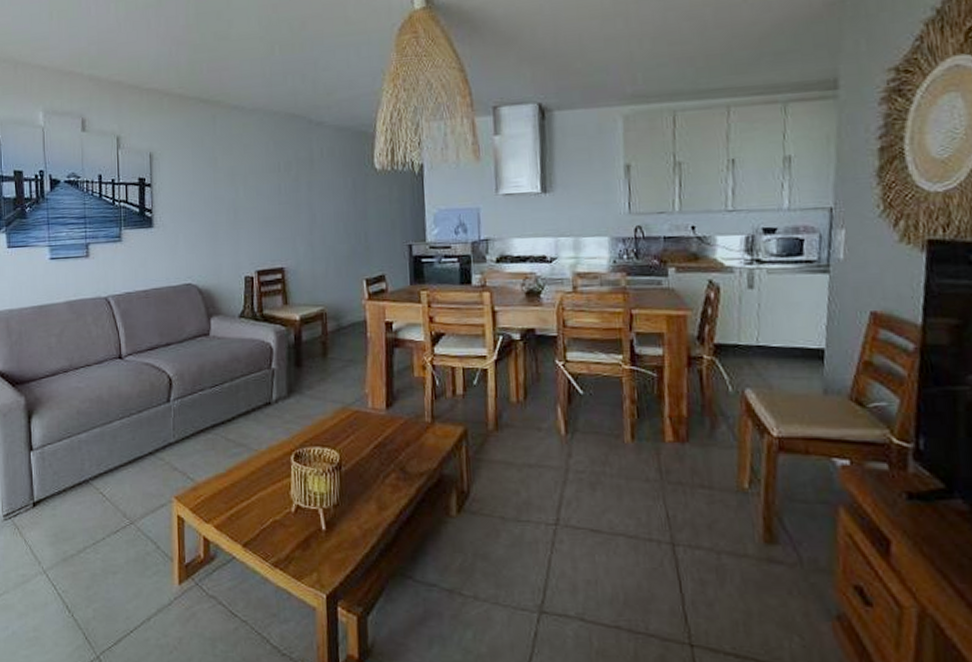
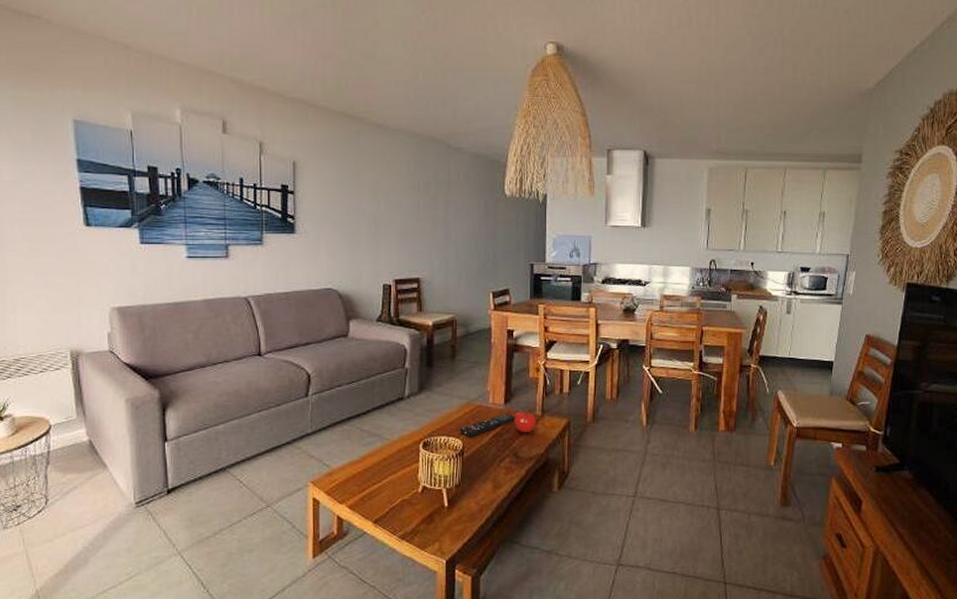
remote control: none [334,419,400,448] -> present [459,413,515,437]
fruit: none [398,417,425,444] -> present [514,411,536,433]

